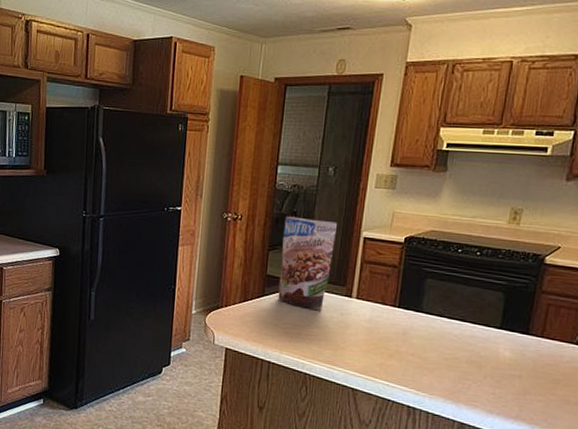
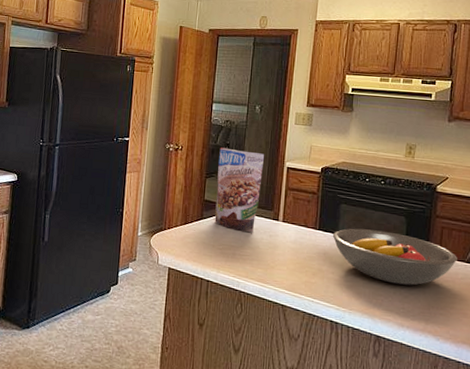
fruit bowl: none [414,305,564,369] -> present [332,228,457,286]

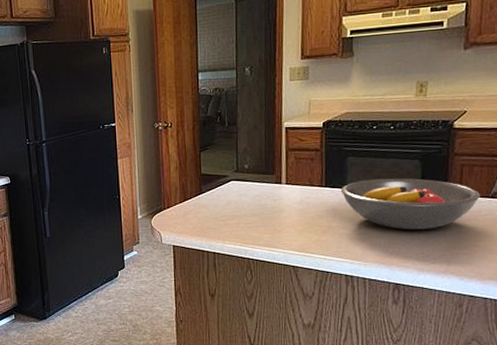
granola pouch: present [214,147,265,232] -> none [211,117,260,200]

